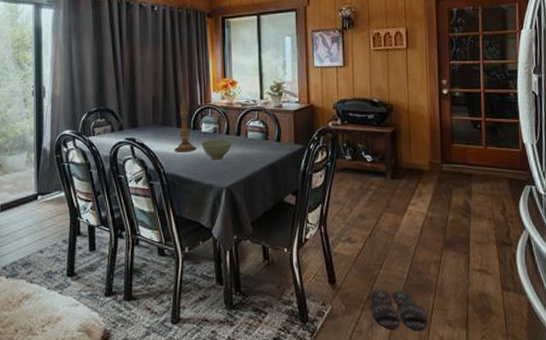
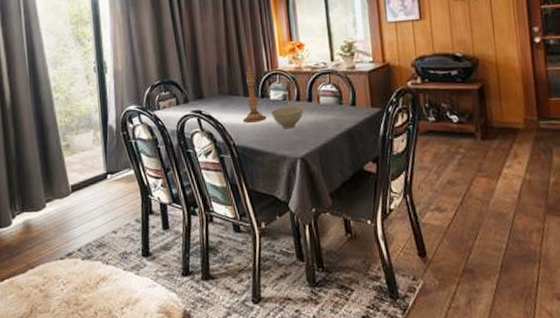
slippers: present [369,290,427,331] -> none [465,262,533,306]

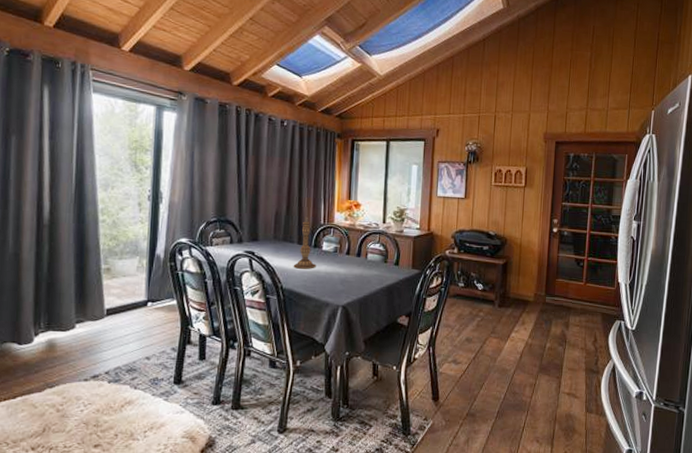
bowl: present [271,106,305,129] -> none [321,258,352,279]

